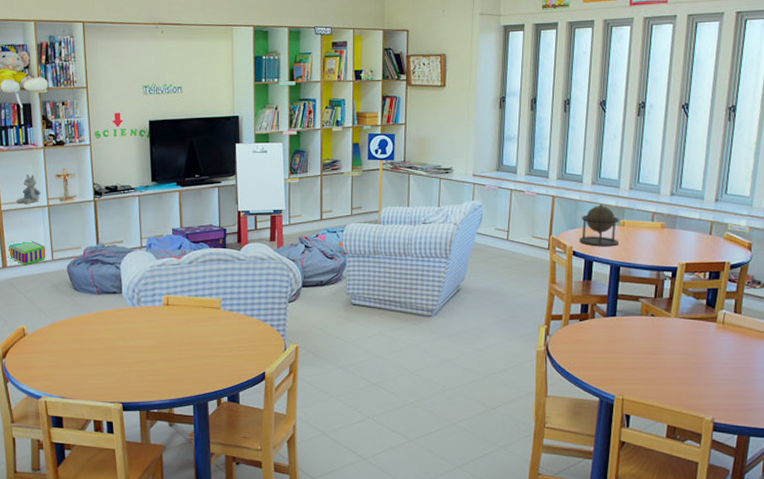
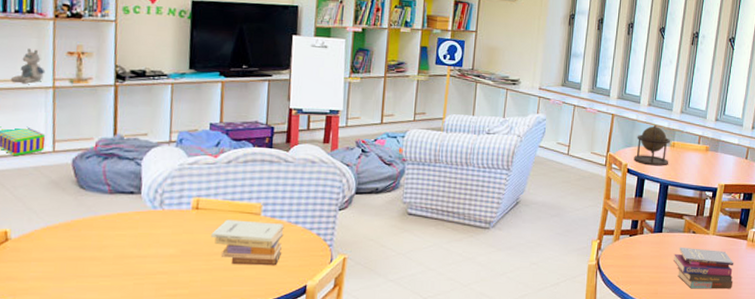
books: none [181,314,242,354] -> present [211,219,285,265]
books: none [631,331,703,375] -> present [674,247,734,289]

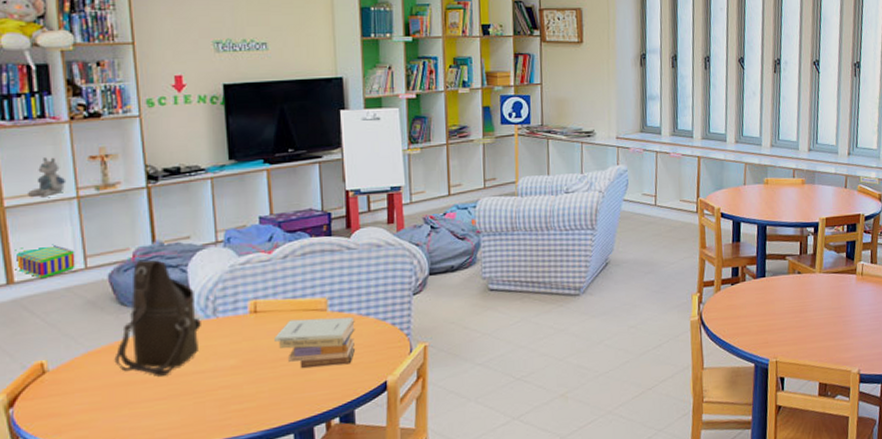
shoulder bag: none [69,149,148,256] -> present [114,259,201,376]
globe: present [634,124,670,166] -> none [726,162,764,207]
books: present [674,247,734,289] -> none [780,288,847,333]

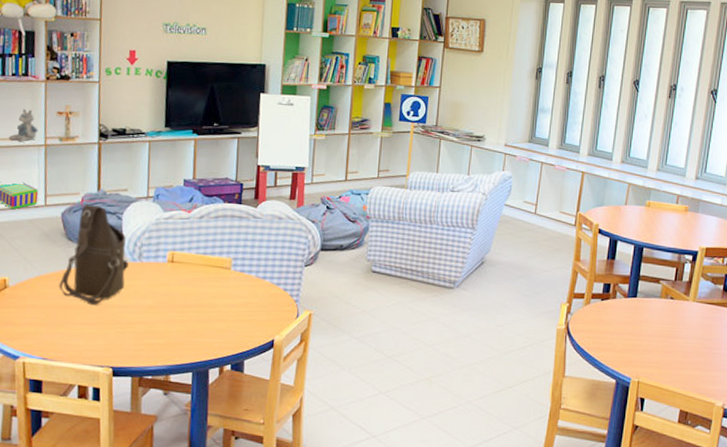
books: present [274,317,355,368] -> none [185,273,253,318]

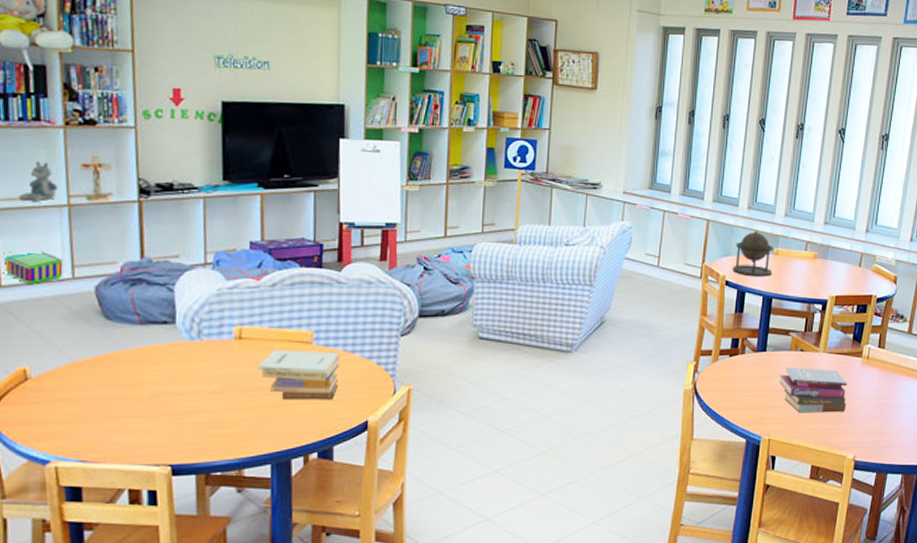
shoulder bag: present [59,204,128,305] -> none [97,275,185,394]
books: none [185,273,253,318] -> present [257,350,340,399]
globe: none [605,183,645,227] -> present [732,230,773,277]
books: none [649,314,717,360] -> present [780,367,847,413]

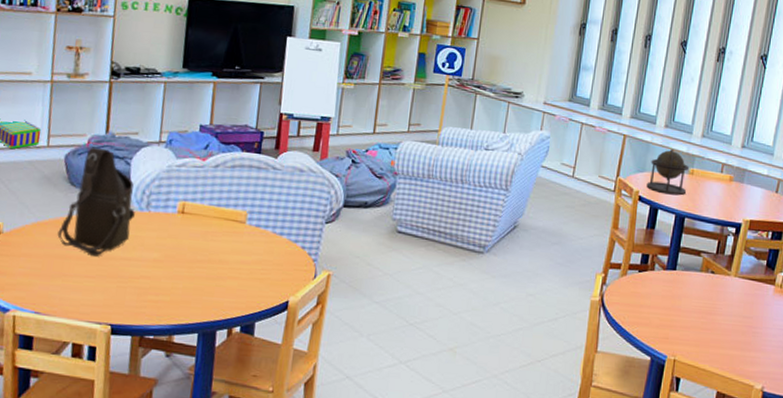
polar bear: present [19,162,57,204] -> none [12,42,44,78]
shoulder bag: none [97,275,185,394] -> present [57,146,135,256]
books: present [257,350,340,399] -> none [195,226,269,277]
books: present [780,367,847,413] -> none [688,288,759,339]

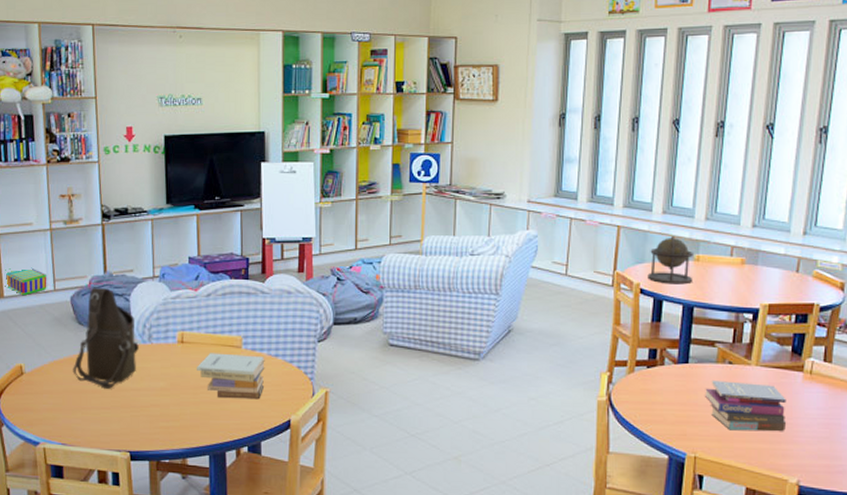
books: none [195,226,269,277] -> present [197,353,265,398]
books: none [688,288,759,339] -> present [705,381,787,431]

